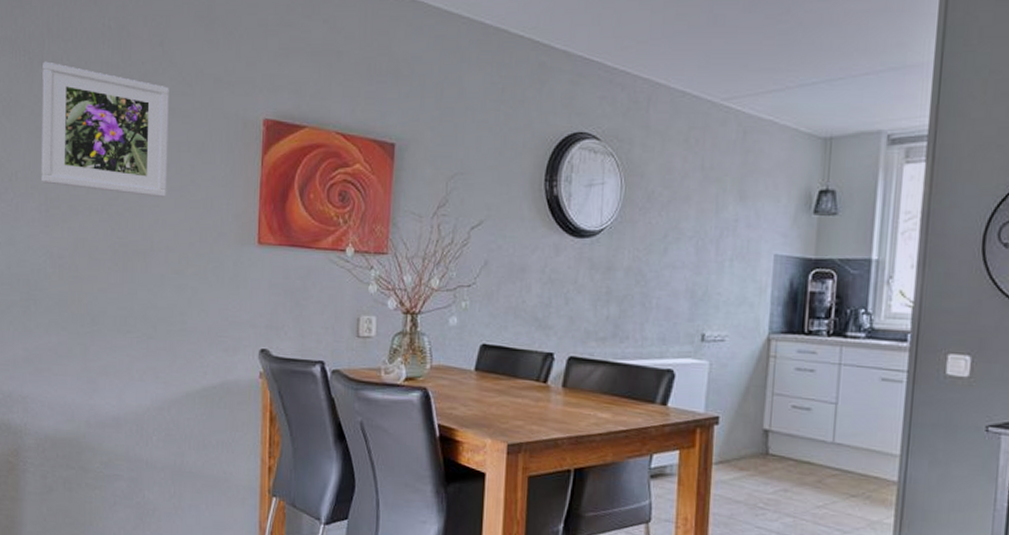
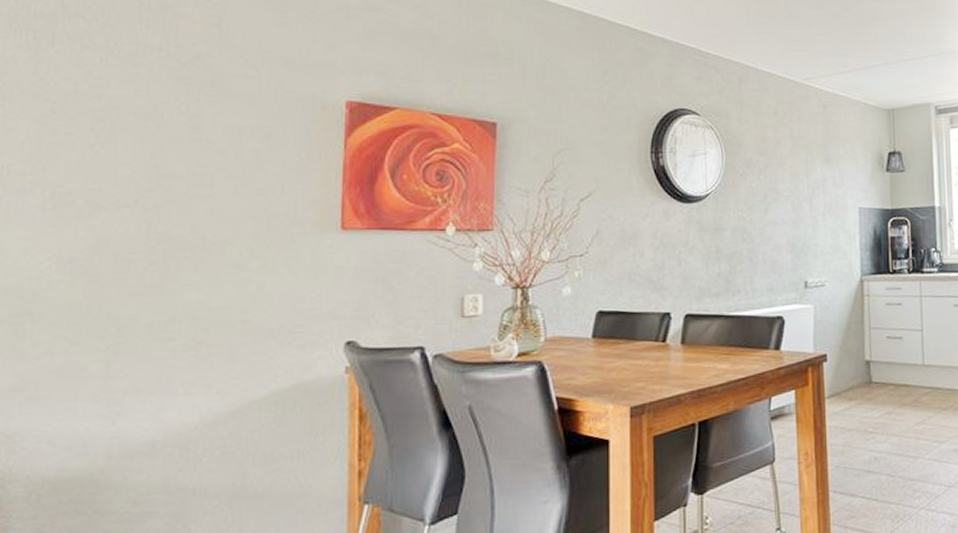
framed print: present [41,61,169,198] -> none [47,41,228,187]

